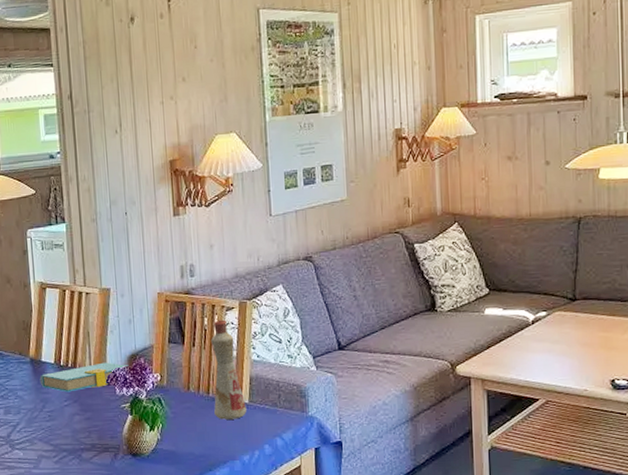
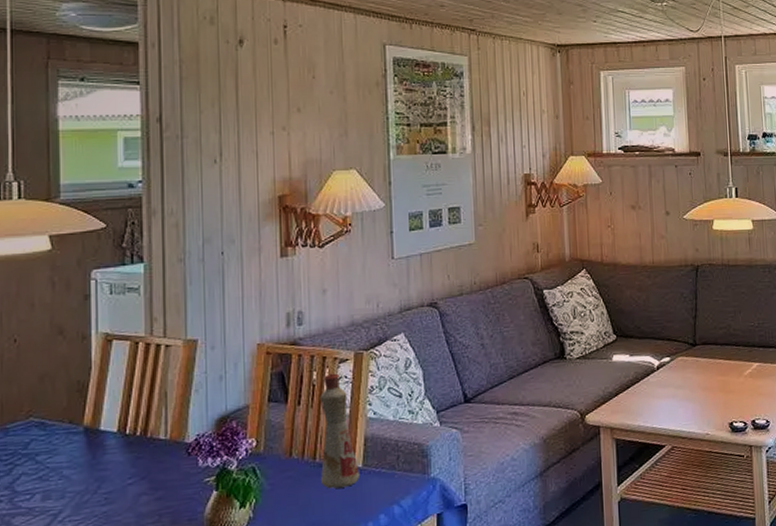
book: present [39,362,129,392] -> none [95,427,217,468]

